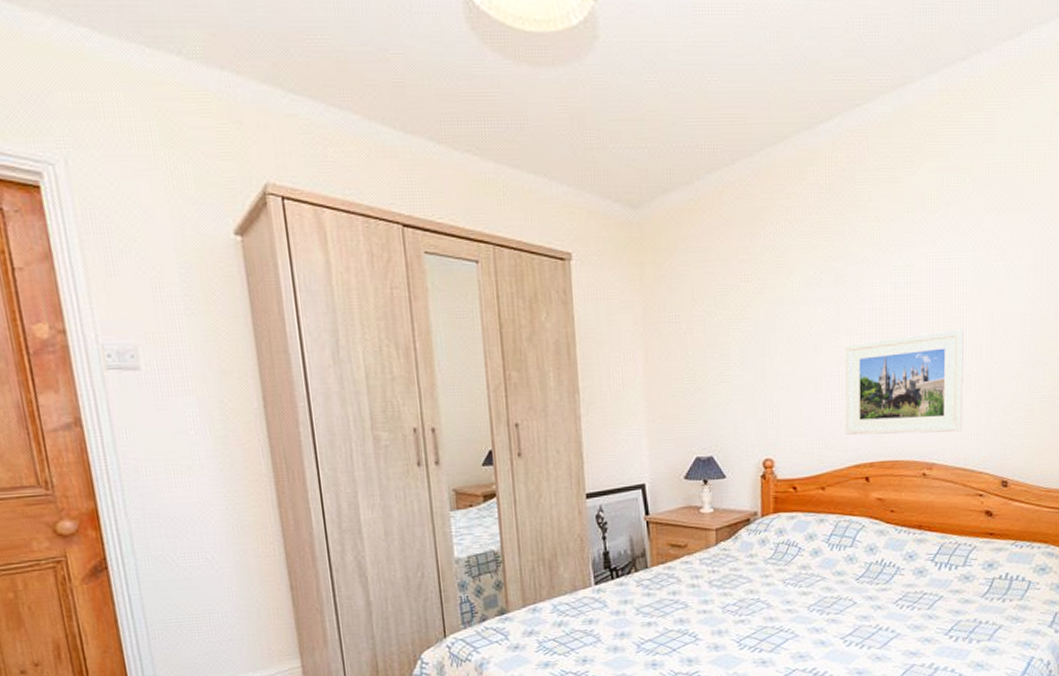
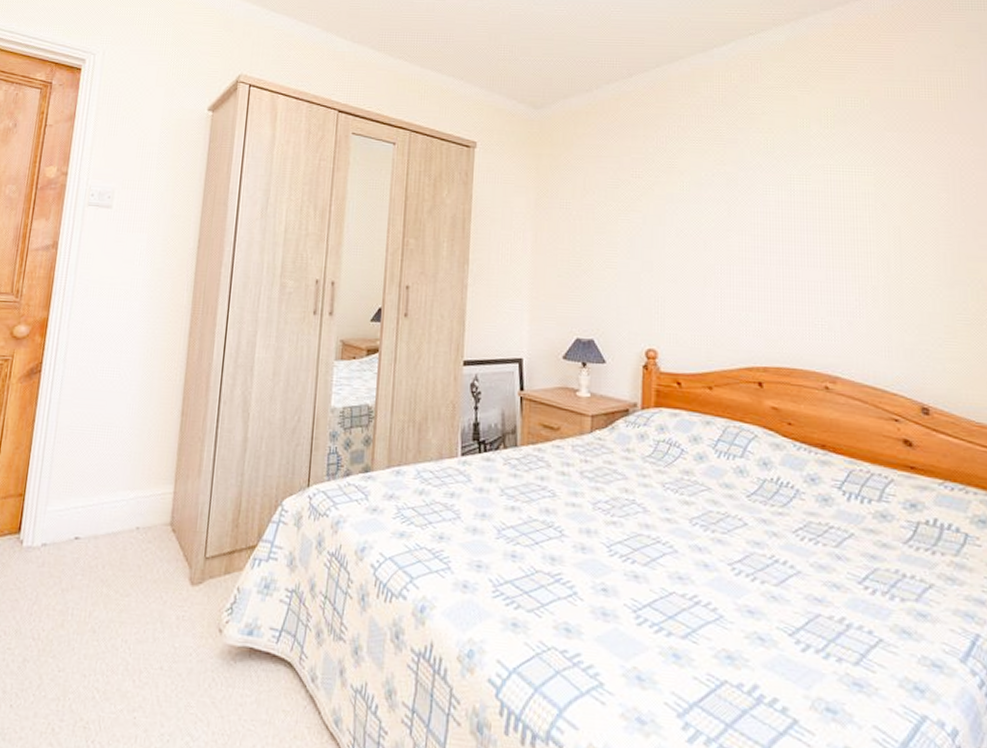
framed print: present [844,329,964,436] -> none [736,240,871,347]

